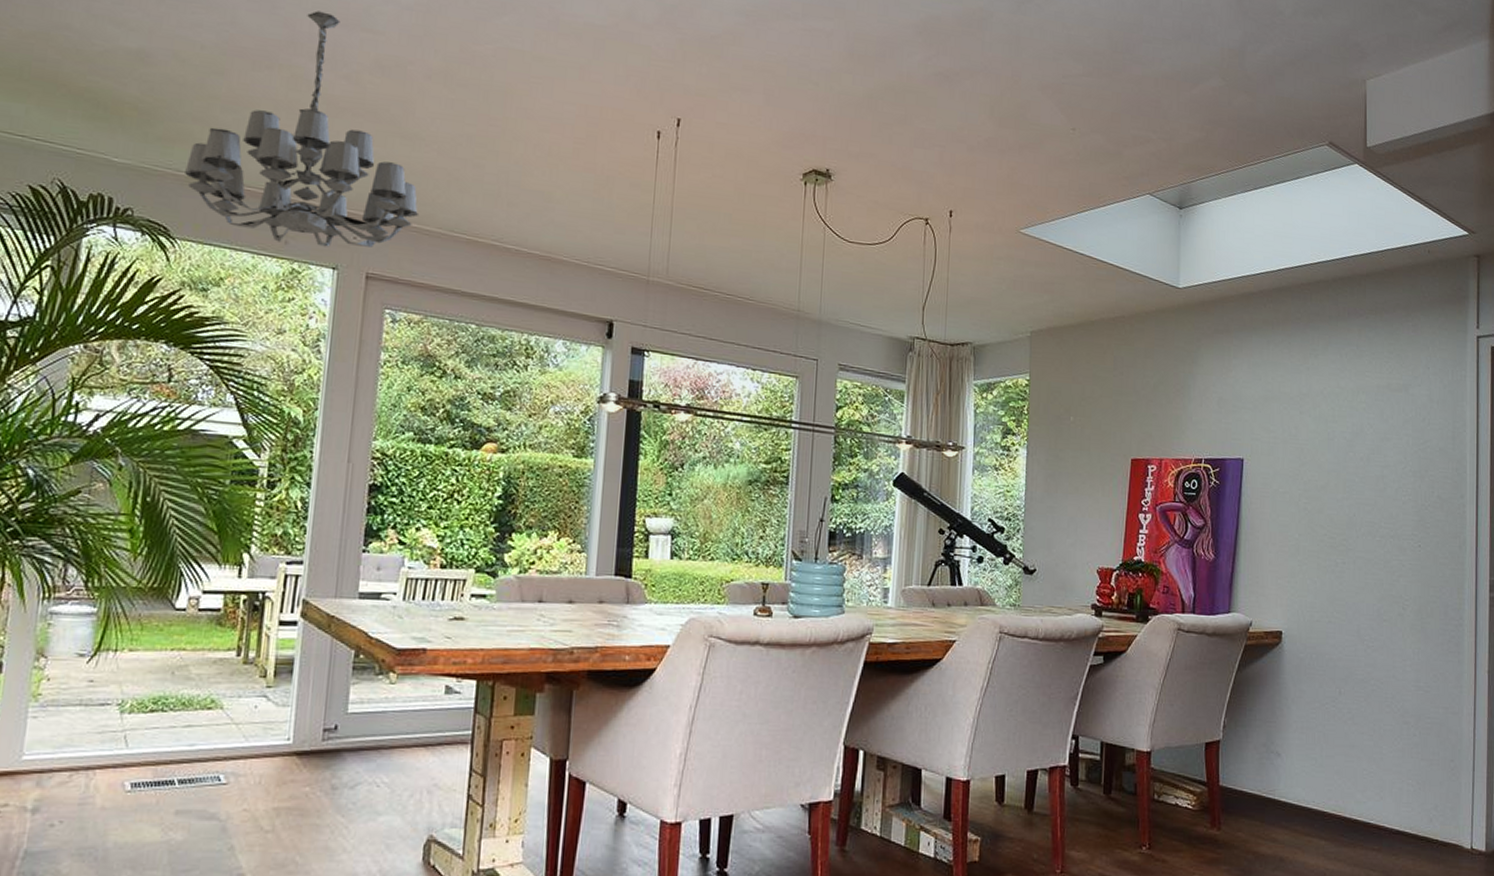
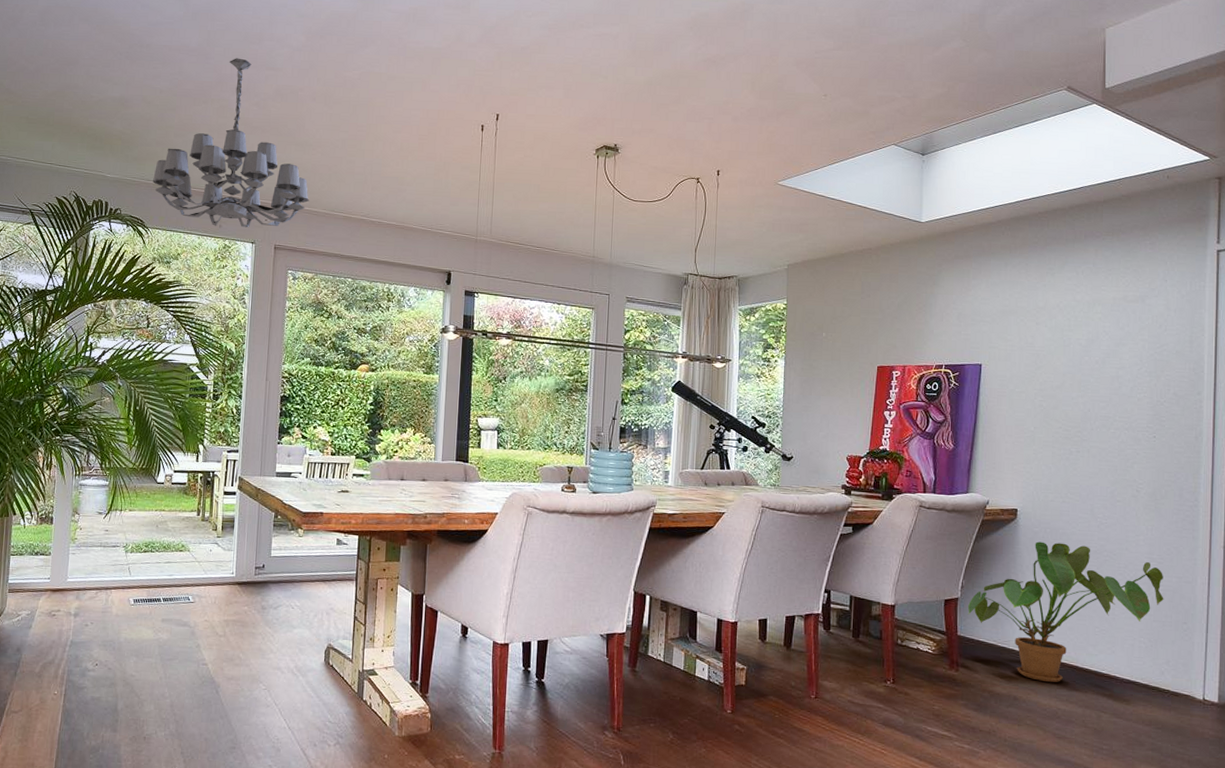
house plant: none [1229,669,1431,838] -> present [967,541,1164,683]

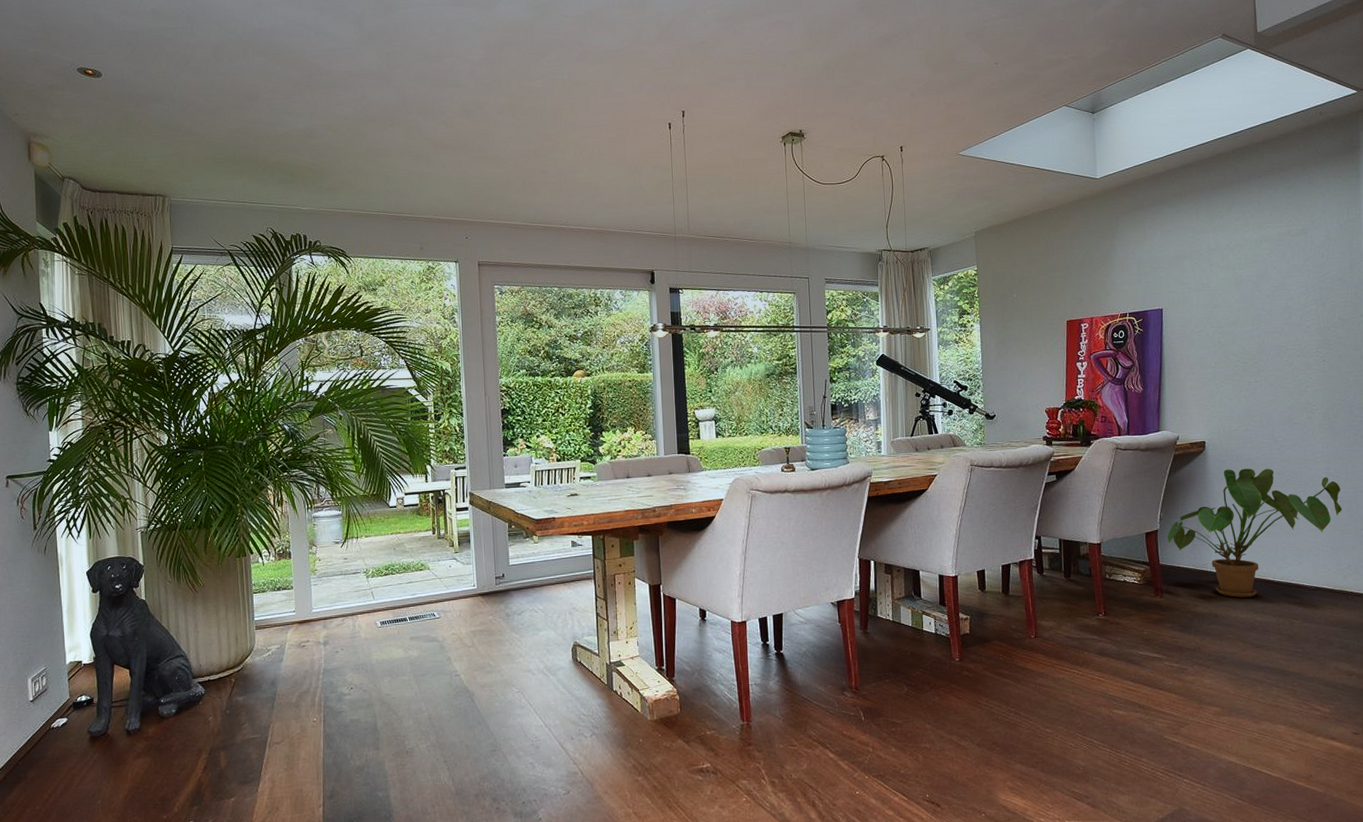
chandelier: present [153,58,310,228] -> none [349,77,508,249]

